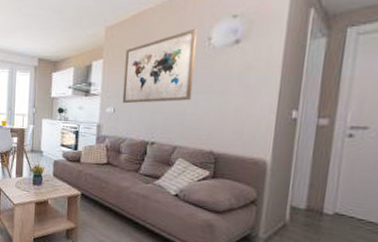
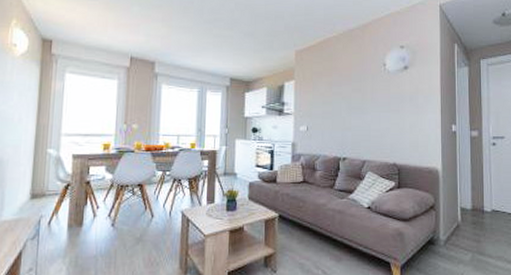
wall art: present [122,28,198,104] -> none [314,55,375,122]

